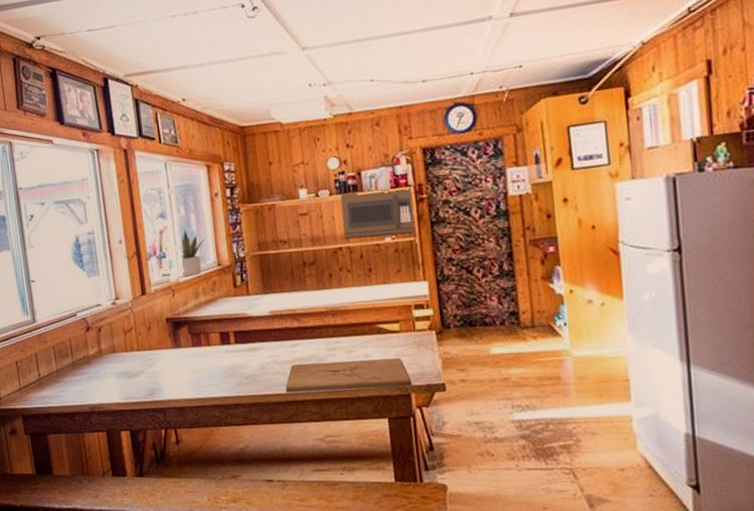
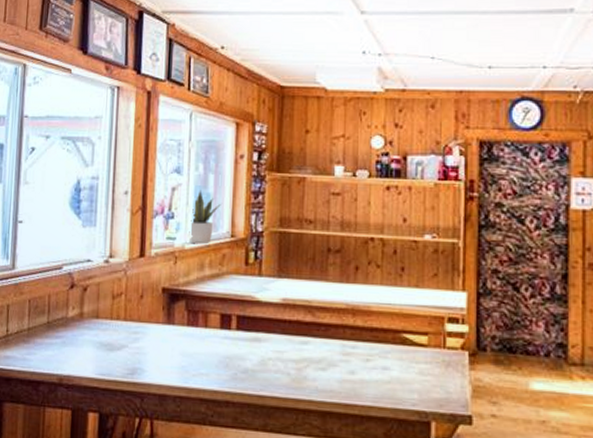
cutting board: present [285,357,412,393] -> none [286,365,434,413]
microwave: present [340,187,415,240] -> none [378,177,461,234]

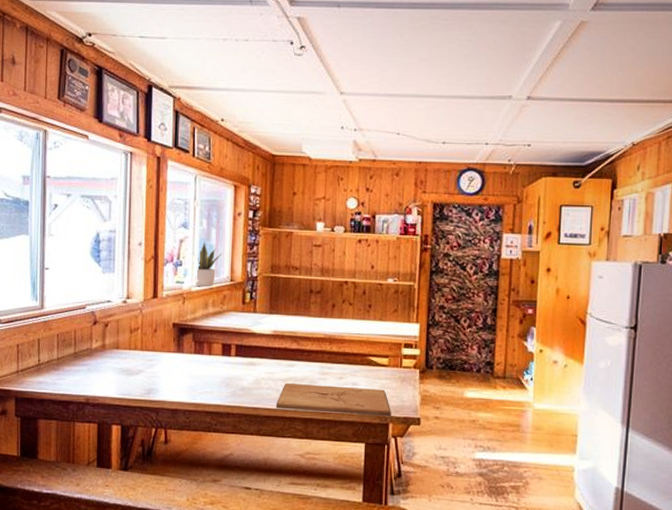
cutting board: none [286,365,434,413] -> present [275,383,391,417]

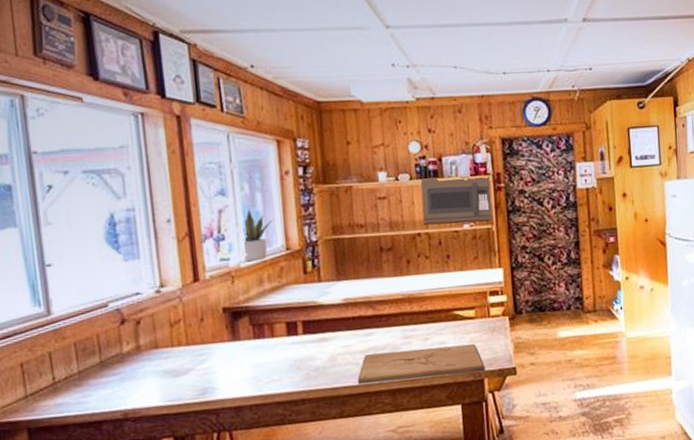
microwave: none [351,232,418,278] -> present [420,175,492,226]

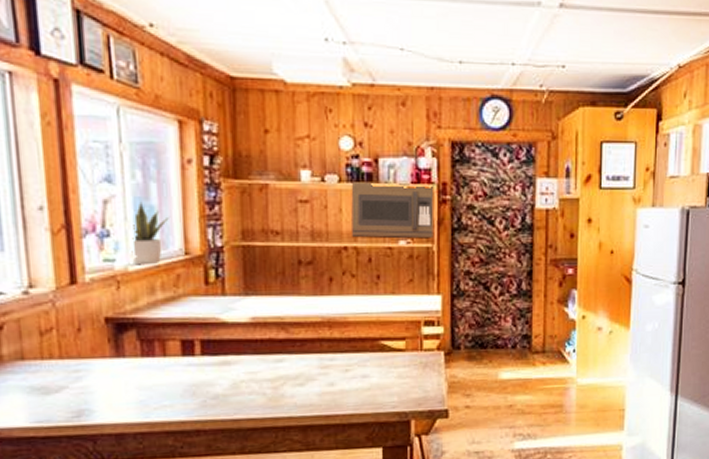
cutting board: present [357,343,485,385] -> none [263,379,413,418]

